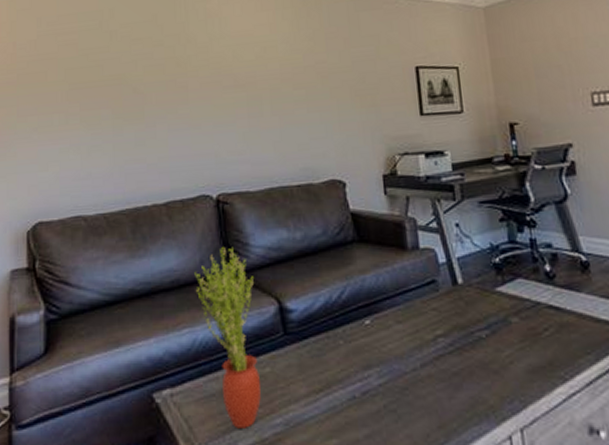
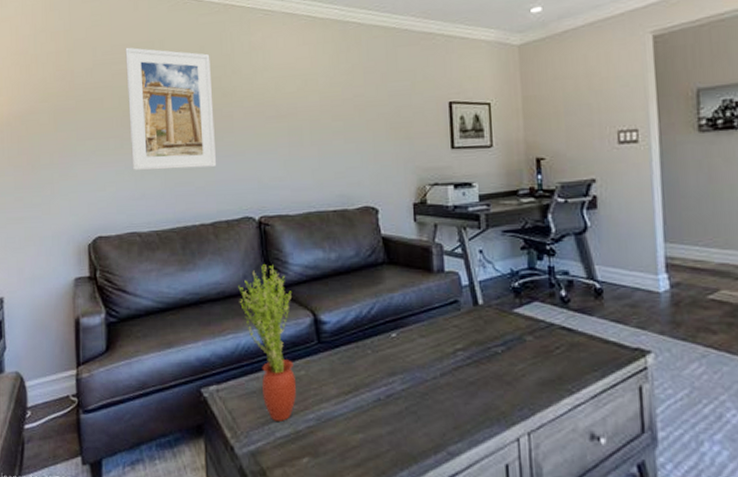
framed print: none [72,17,170,148] -> present [125,47,216,171]

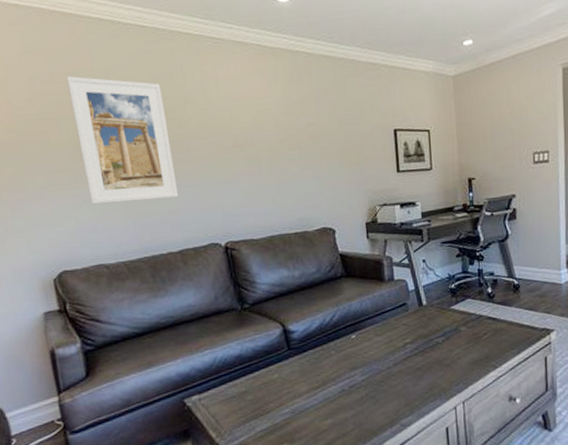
potted plant: present [238,264,296,421] -> none [210,285,272,419]

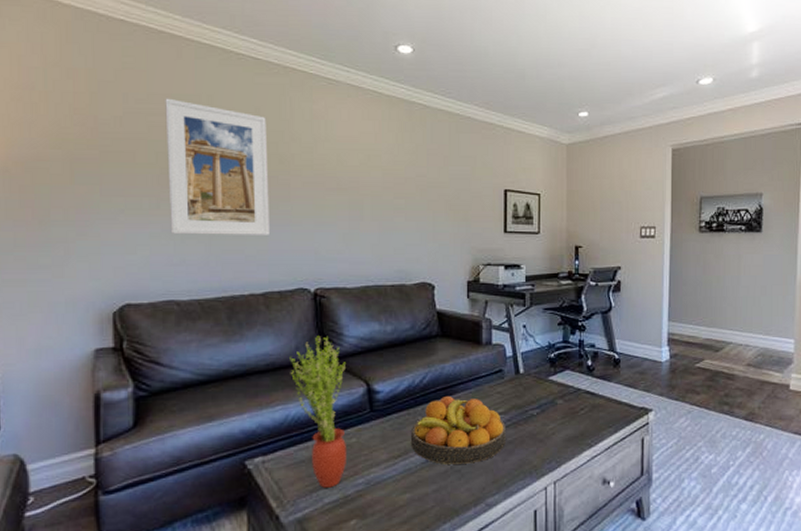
potted plant: none [210,285,272,419] -> present [290,336,346,488]
fruit bowl: none [326,331,416,392] -> present [410,397,507,465]

